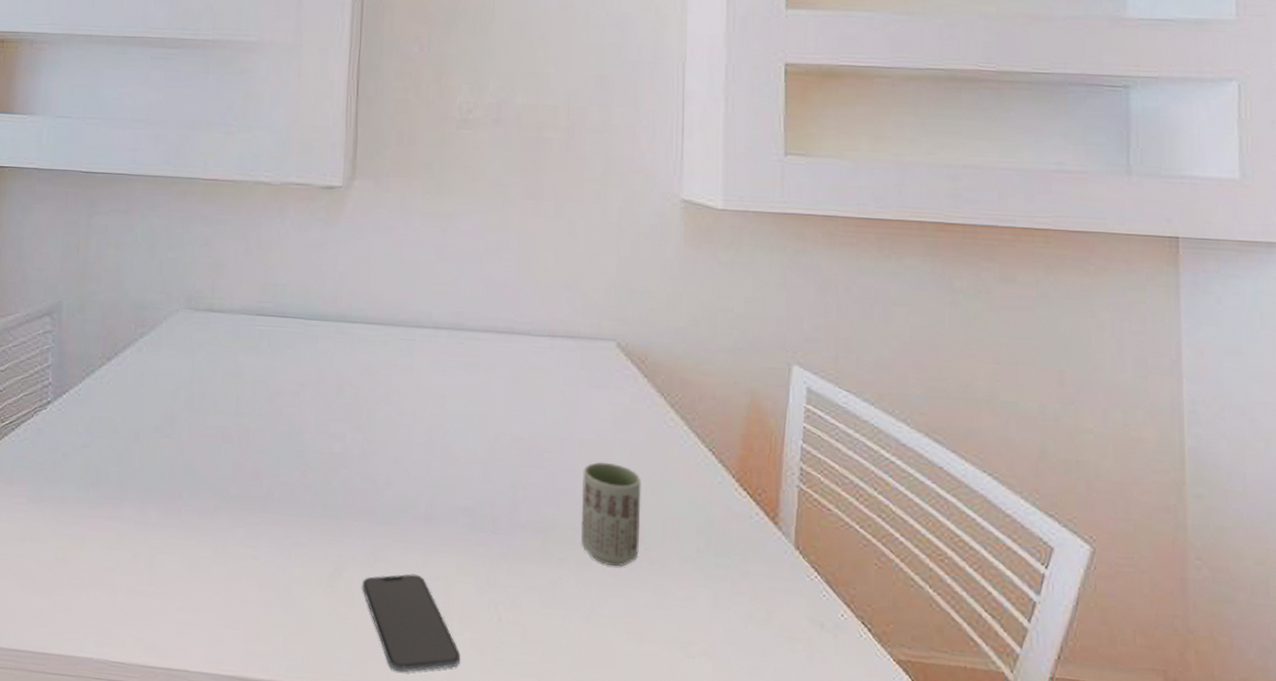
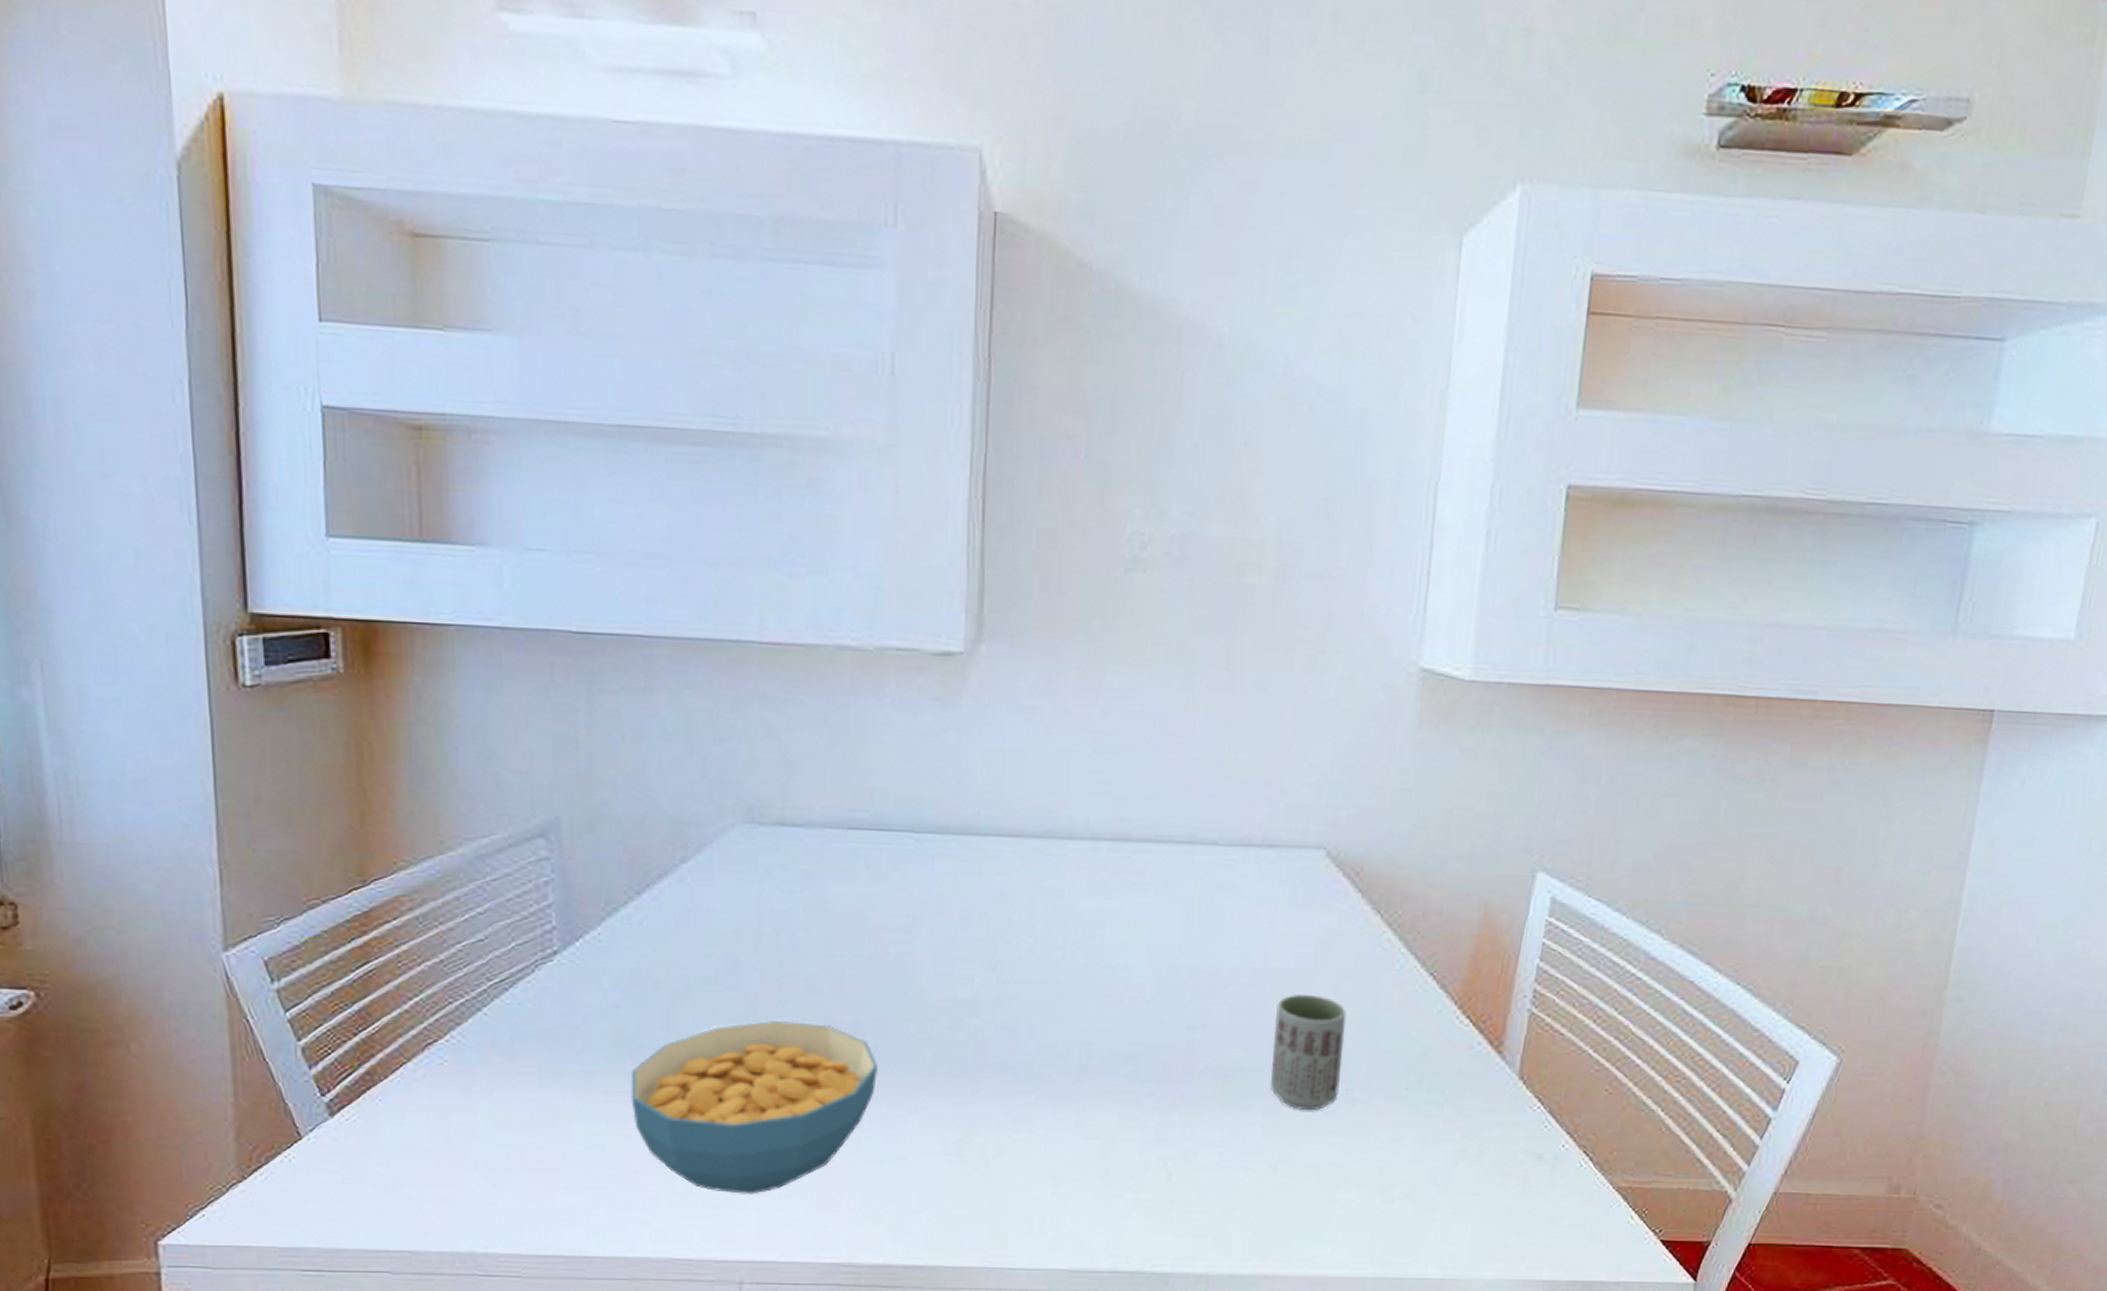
cereal bowl: none [90,463,271,609] -> present [631,1020,877,1194]
smartphone: present [362,573,461,673] -> none [998,1134,1121,1243]

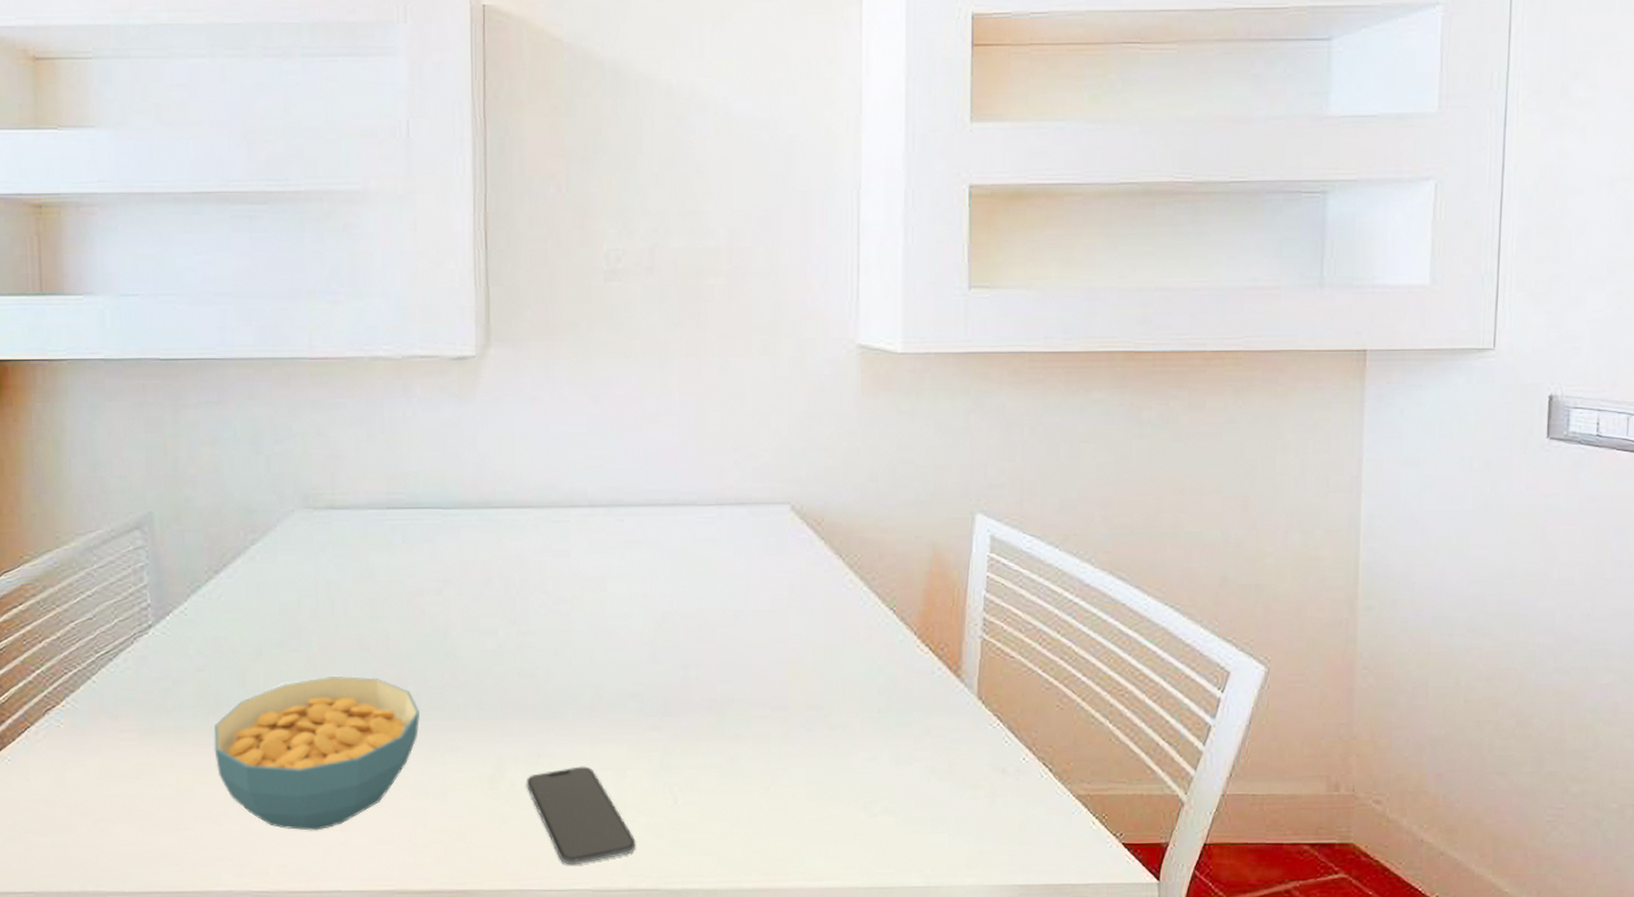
smartphone: none [998,1134,1121,1243] -> present [526,766,636,865]
cup: present [1271,993,1347,1110] -> none [757,631,820,735]

